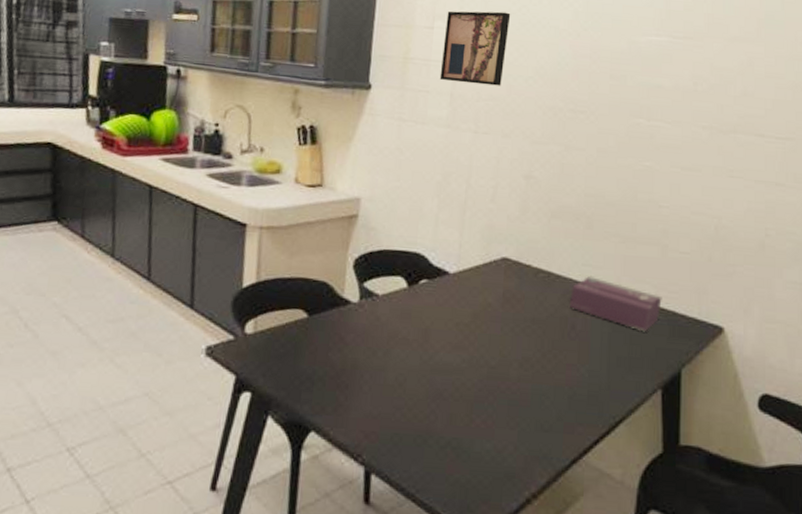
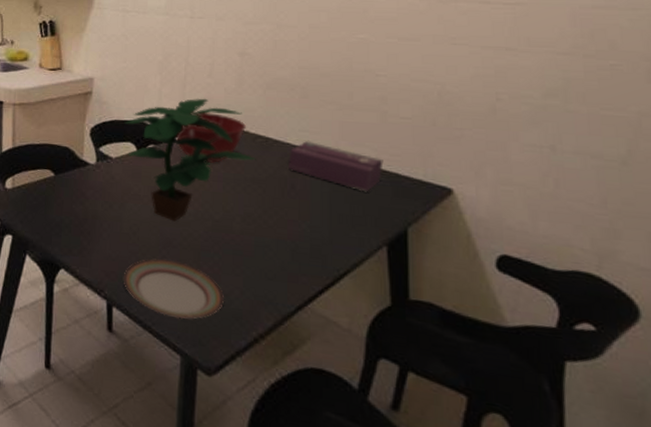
plate: none [385,414,498,483] -> present [124,258,225,319]
potted plant: none [394,225,537,370] -> present [124,98,256,222]
mixing bowl: none [453,241,528,302] -> present [176,112,246,164]

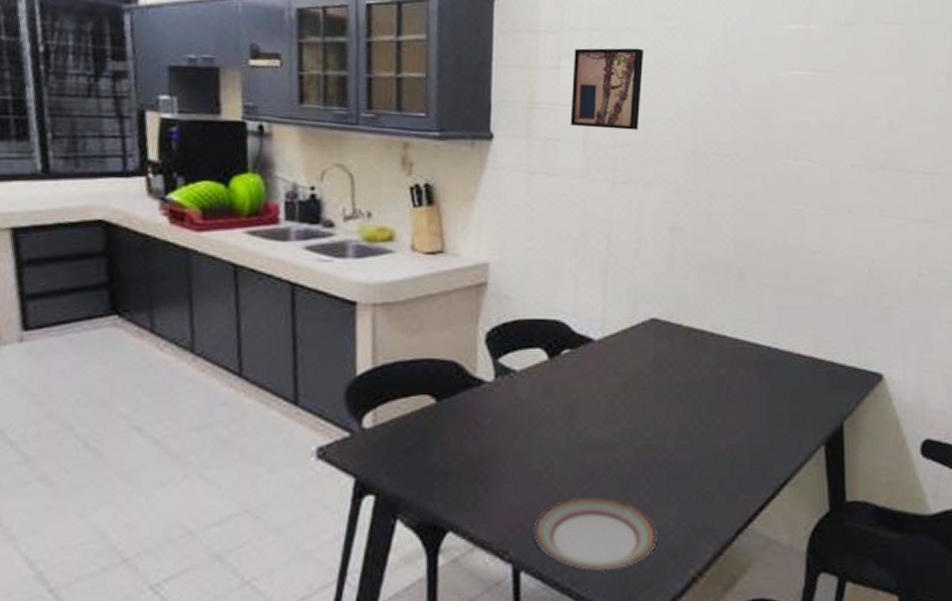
potted plant: present [124,98,256,222] -> none [531,285,691,447]
mixing bowl: present [176,112,246,164] -> none [597,303,678,368]
tissue box: present [287,140,384,192] -> none [724,331,820,386]

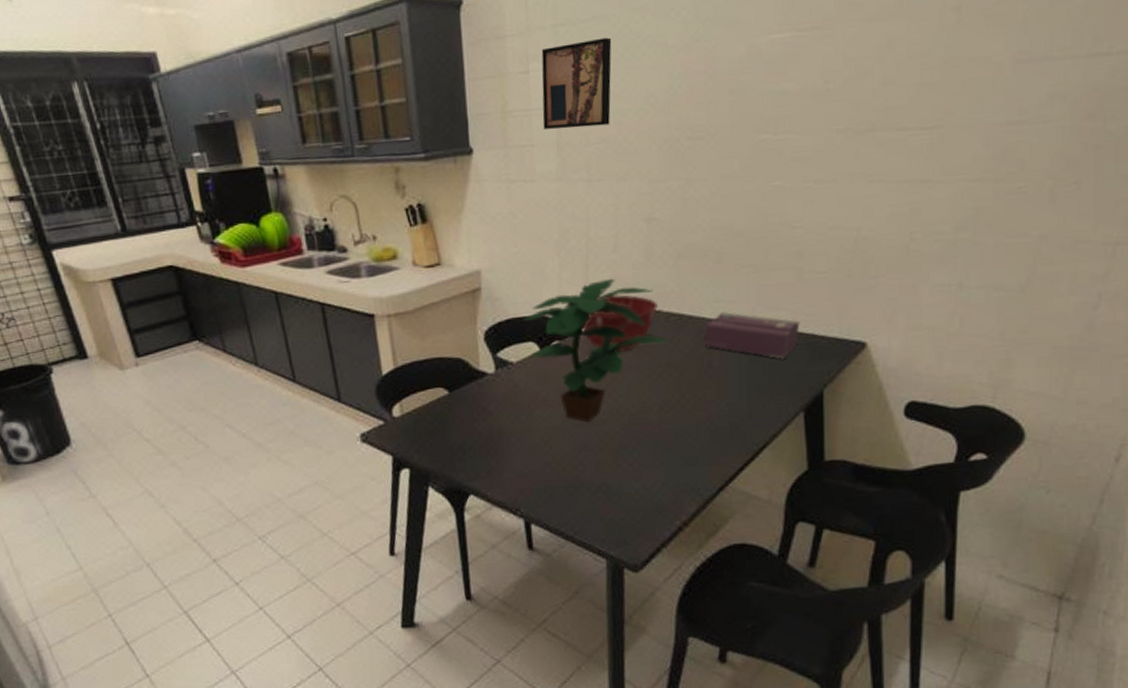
potted plant: none [531,285,691,447] -> present [522,278,671,423]
plate: present [534,497,658,571] -> none [540,464,647,523]
mixing bowl: none [597,303,678,368] -> present [583,294,658,353]
tissue box: none [724,331,820,386] -> present [703,311,800,359]

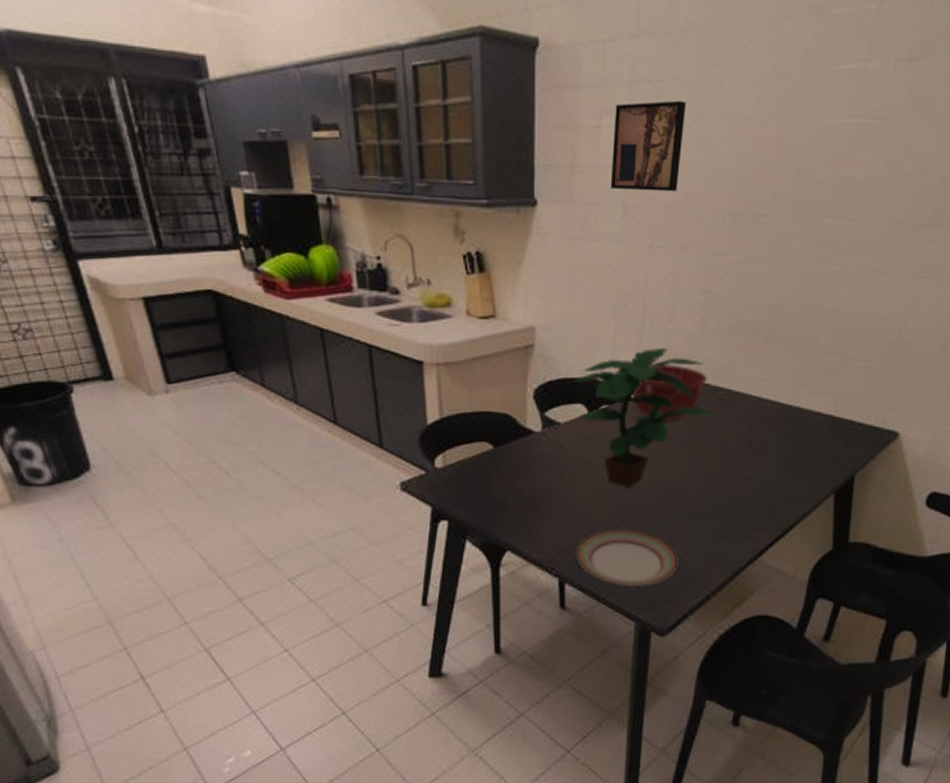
plate: none [540,464,647,523] -> present [576,530,680,587]
tissue box: present [703,311,800,359] -> none [747,390,840,442]

